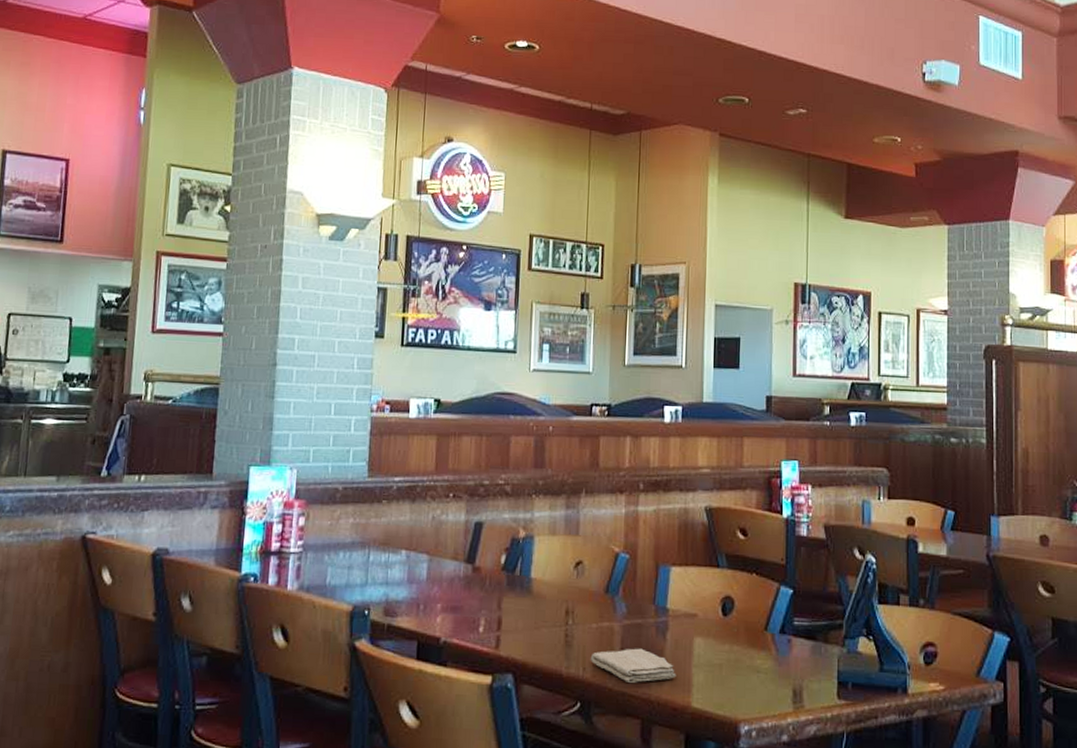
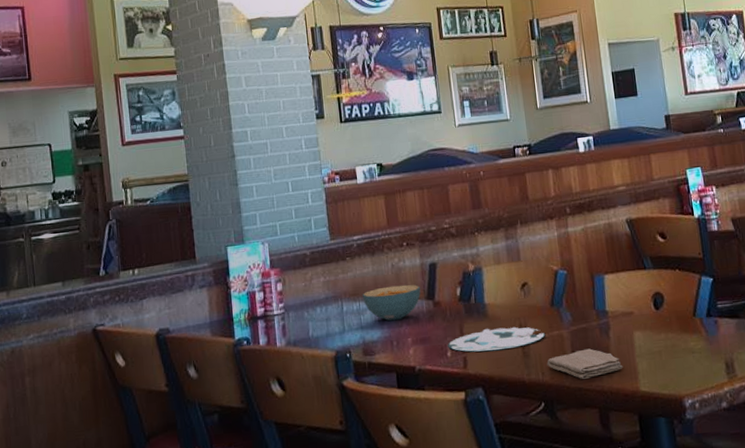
cereal bowl: none [394,540,461,582] -> present [363,284,421,321]
plate: none [481,606,594,635] -> present [448,326,546,352]

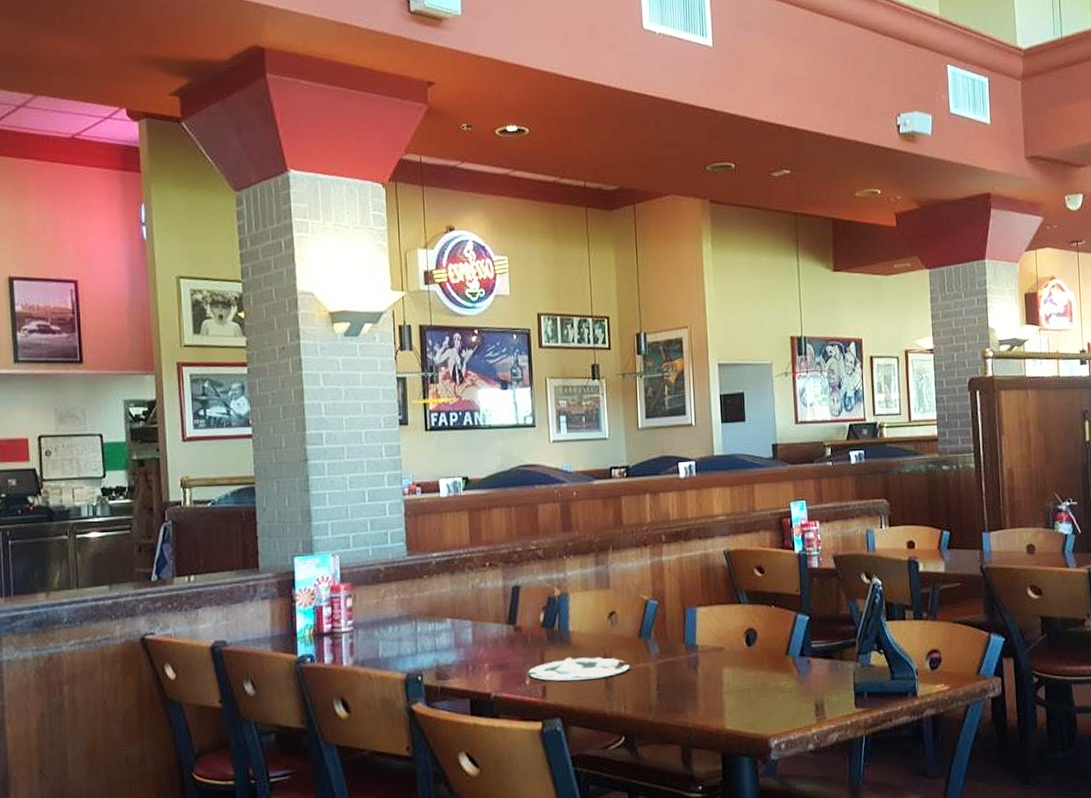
cereal bowl: present [363,284,421,321] -> none [439,607,502,645]
washcloth: present [547,348,623,380] -> none [630,683,710,715]

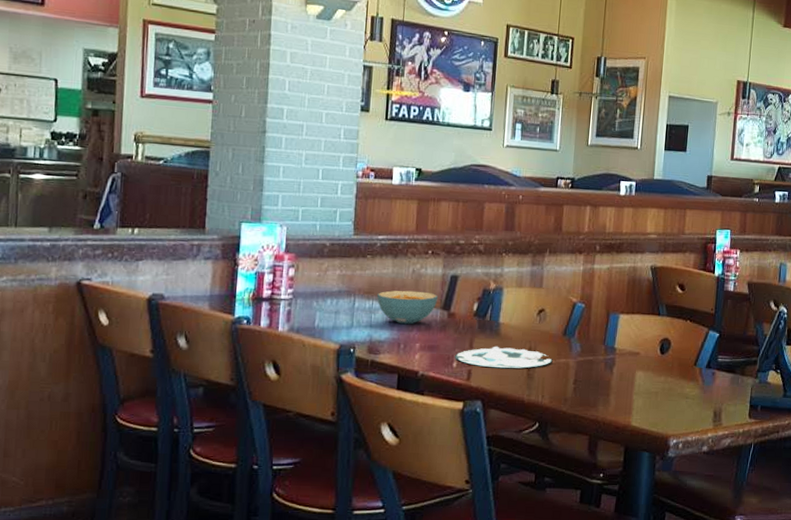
cereal bowl: none [439,607,502,645] -> present [377,290,439,325]

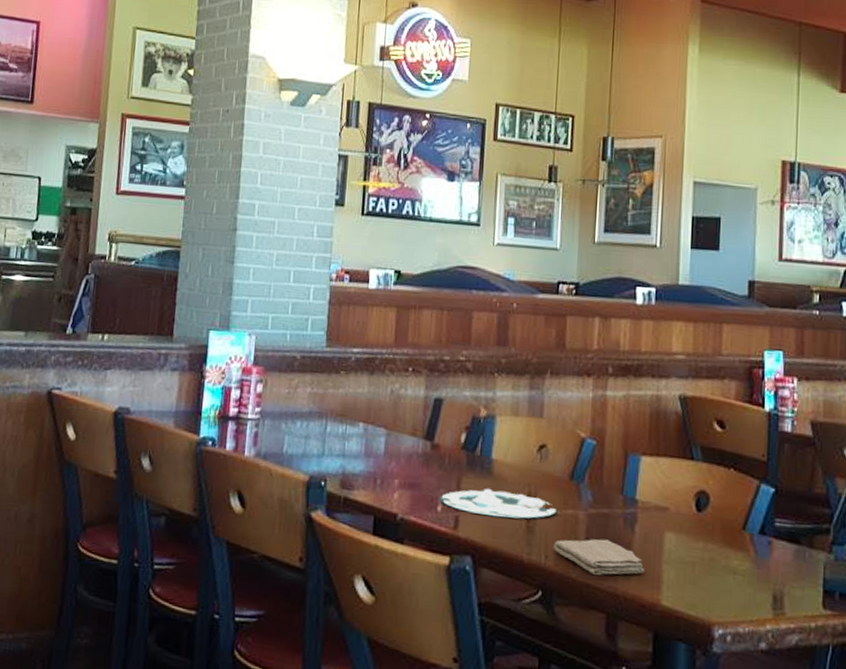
cereal bowl: present [377,290,439,325] -> none [351,413,420,456]
washcloth: none [548,379,620,408] -> present [553,538,645,576]

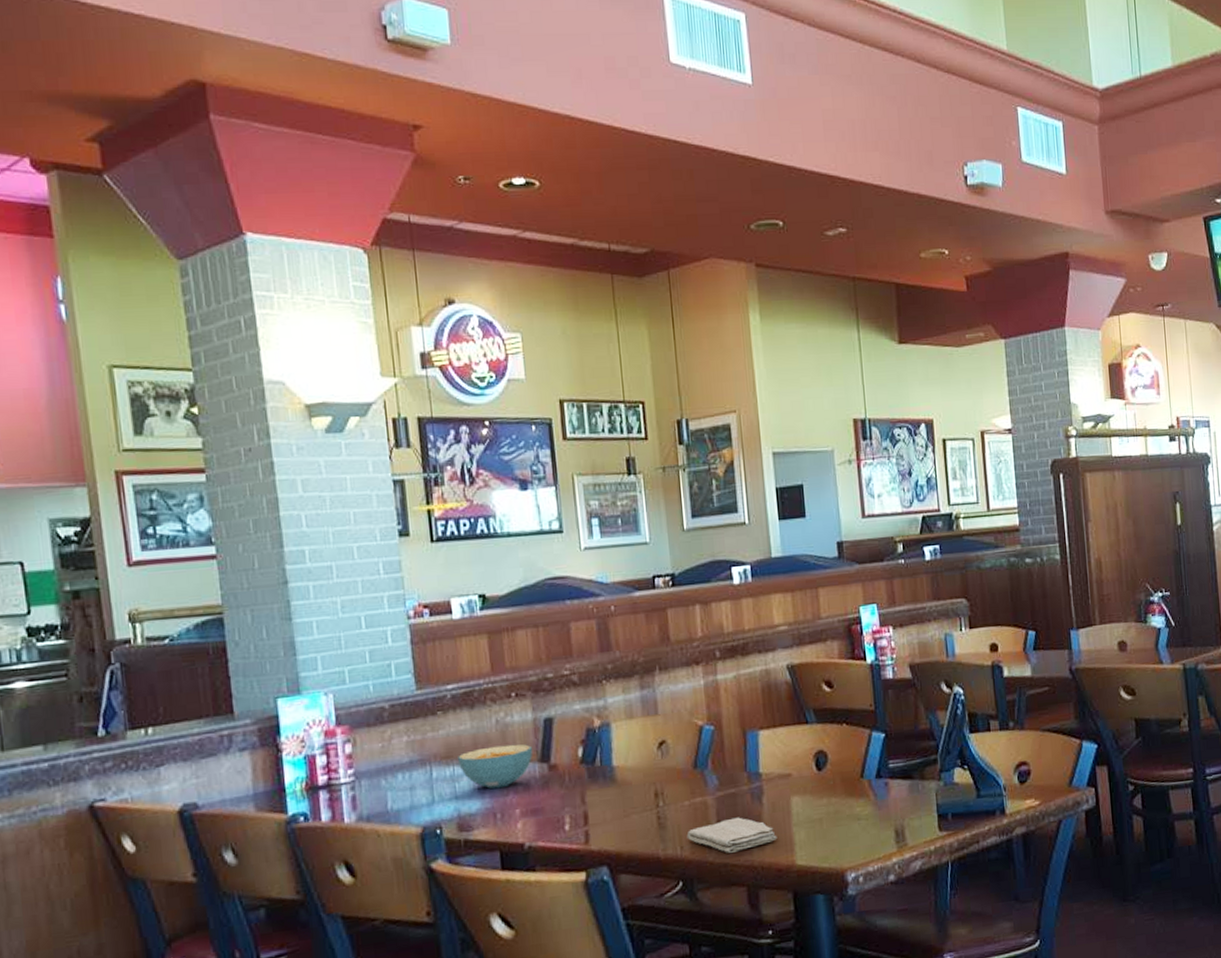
cereal bowl: none [351,413,420,456] -> present [458,744,533,789]
plate: present [439,488,558,519] -> none [566,793,687,825]

